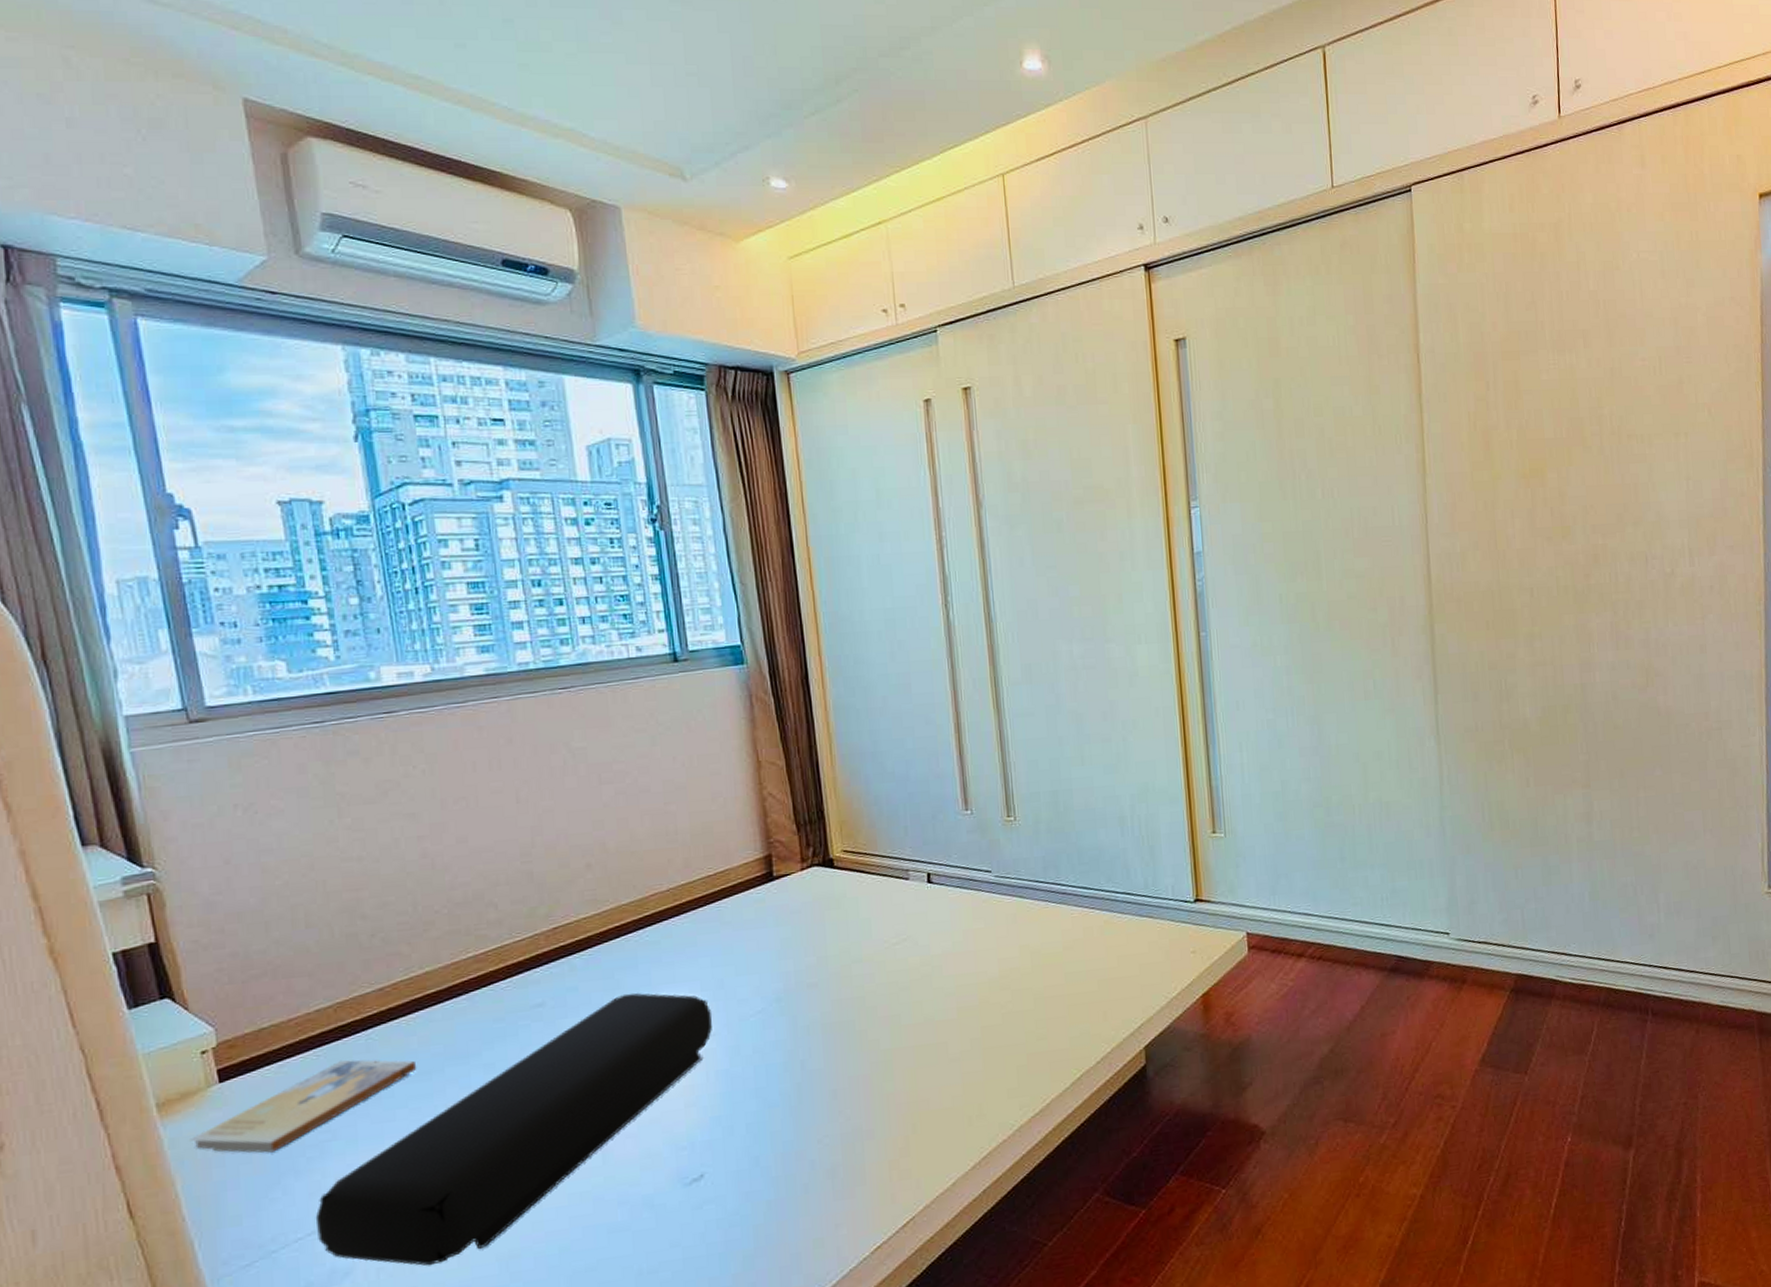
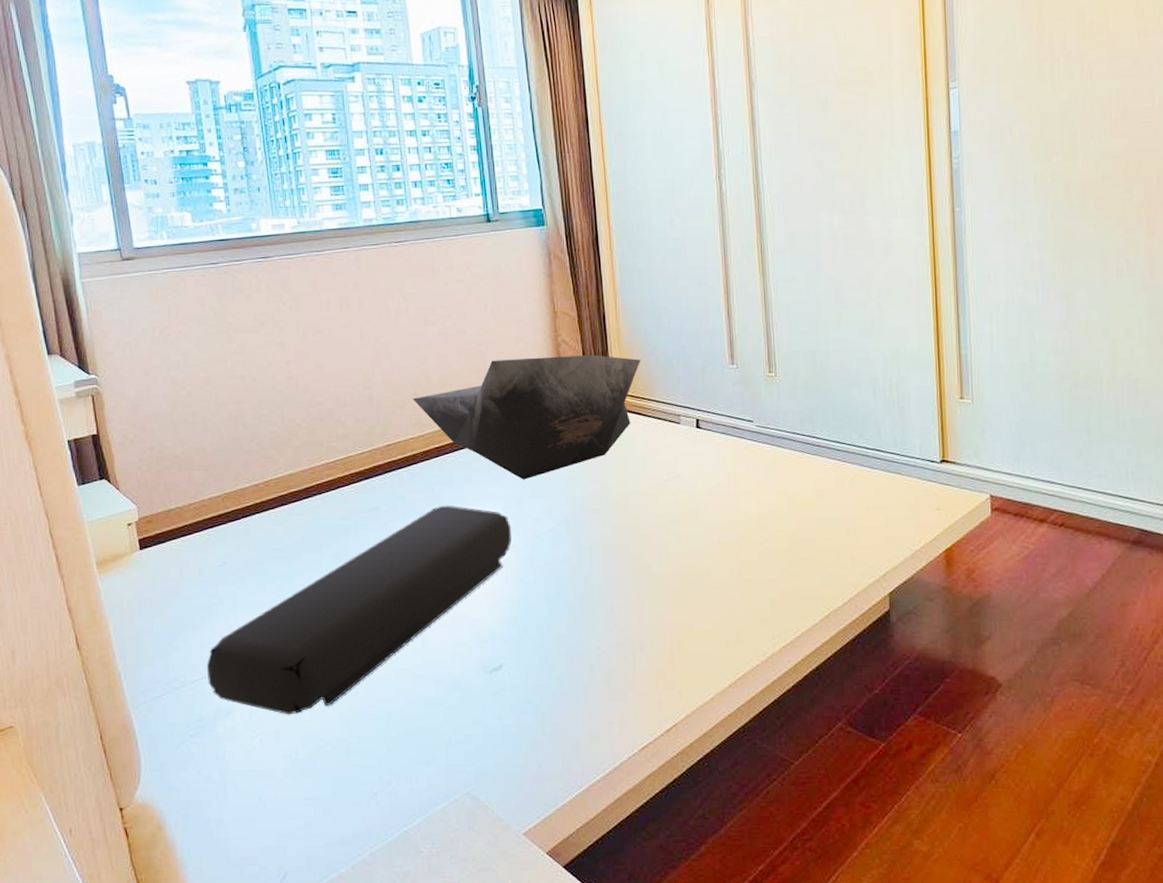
book: present [188,1059,417,1153] -> none [118,540,282,610]
pillow: none [584,808,862,957] -> present [412,355,641,480]

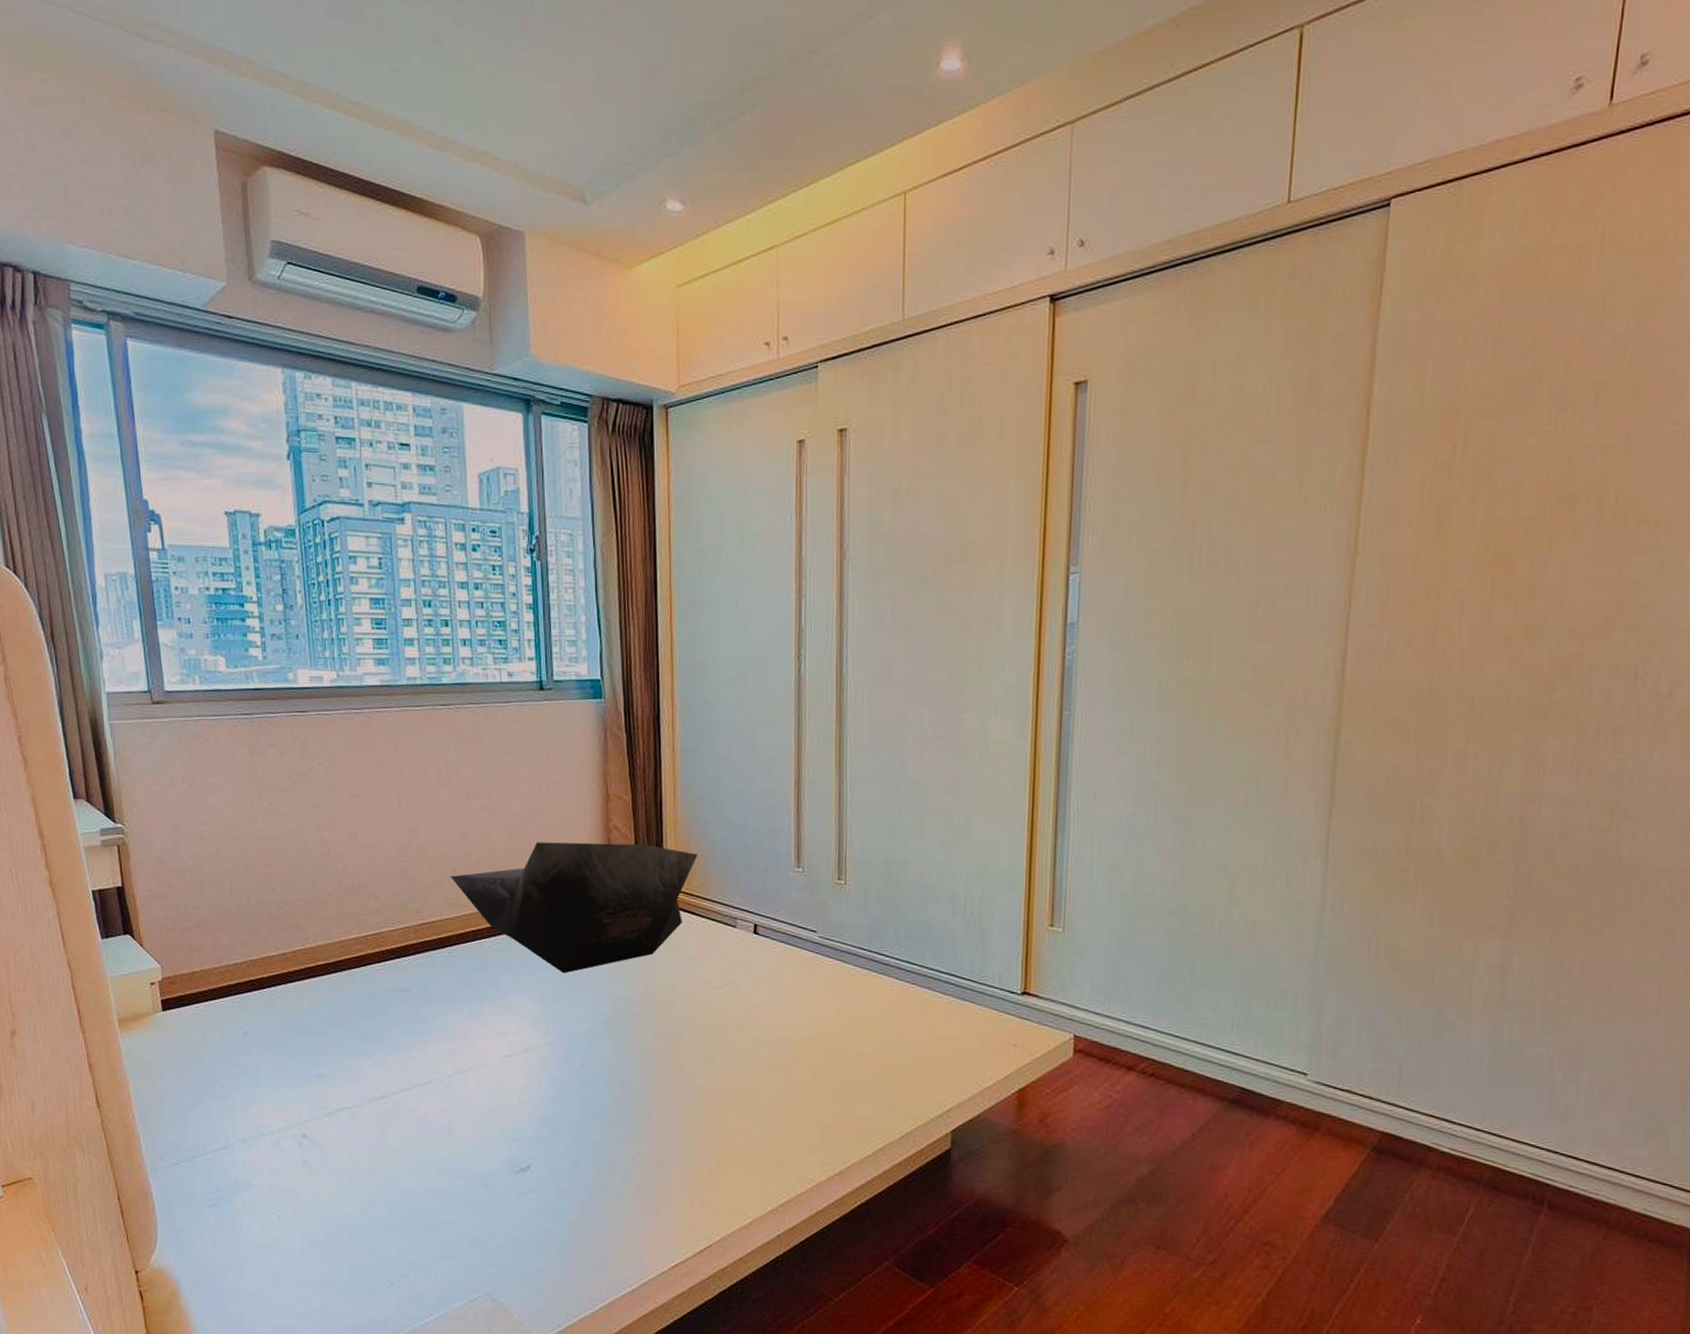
cushion: present [206,505,511,715] -> none [226,992,547,1195]

